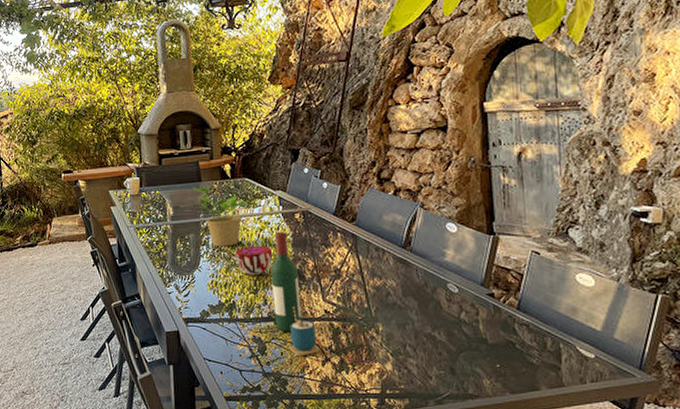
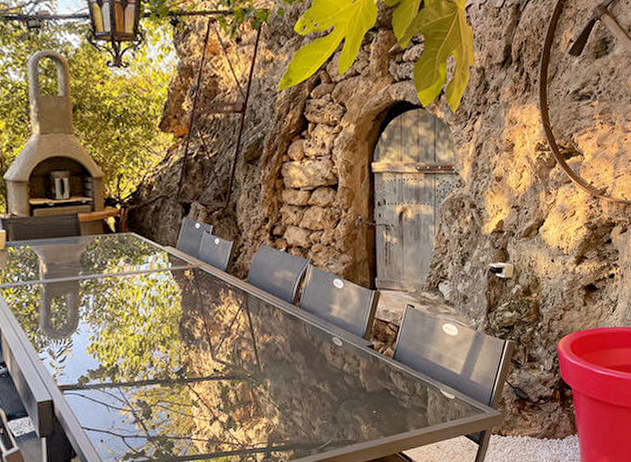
potted plant: present [192,186,248,247] -> none [69,241,133,307]
decorative bowl: present [235,245,273,275] -> none [118,304,161,336]
wine bottle: present [270,231,302,332] -> none [157,289,191,393]
cup: present [289,306,320,357] -> none [176,367,208,418]

